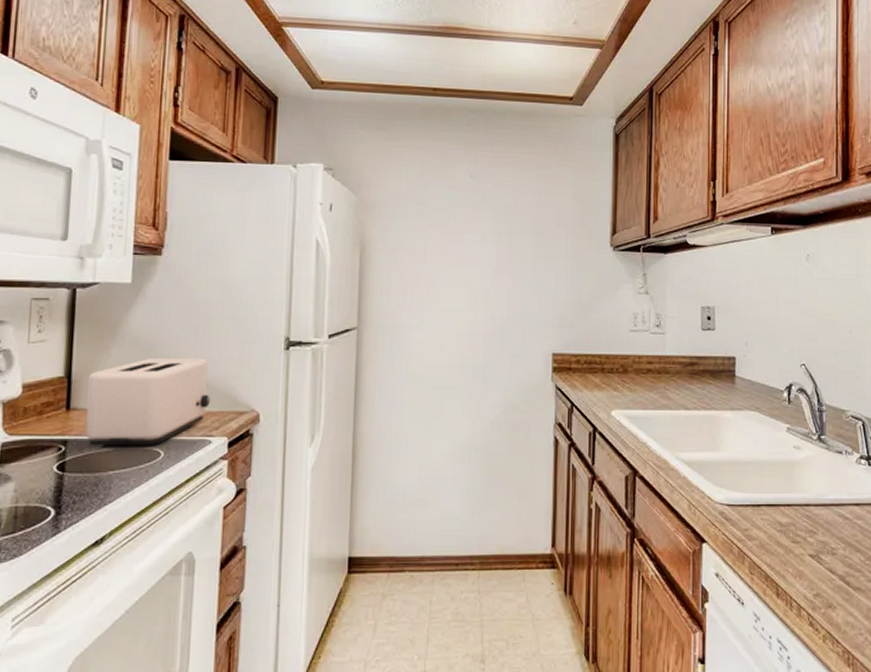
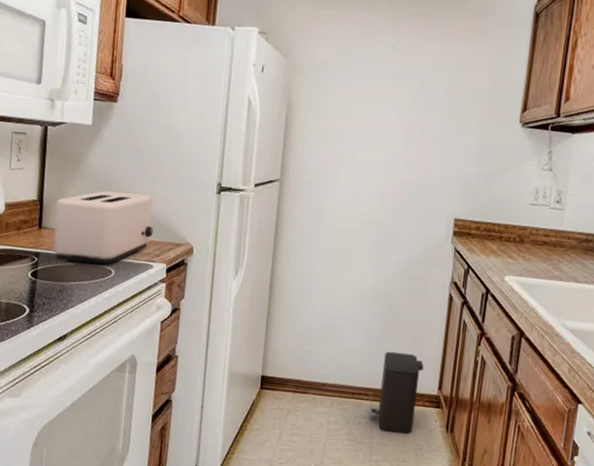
pedal bin: none [476,509,533,604] -> present [369,351,424,434]

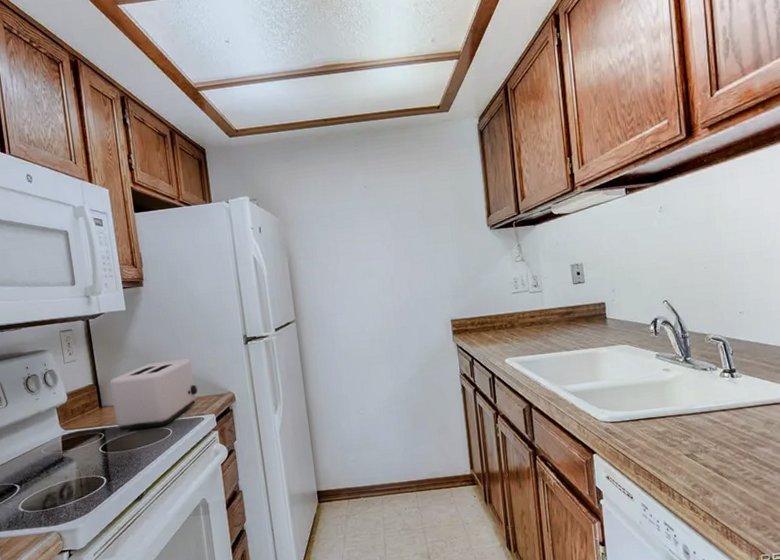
pedal bin: present [369,351,424,434] -> none [415,443,457,515]

